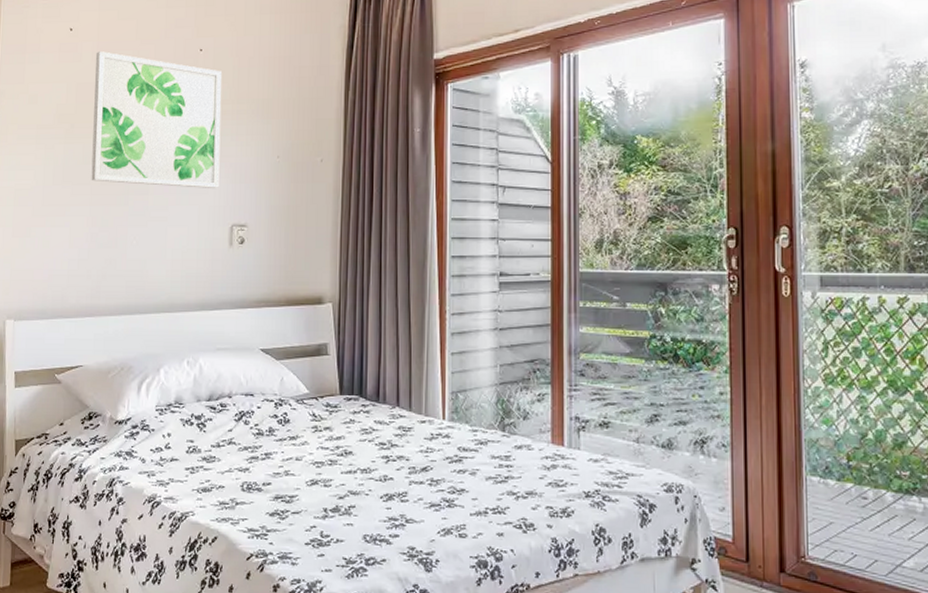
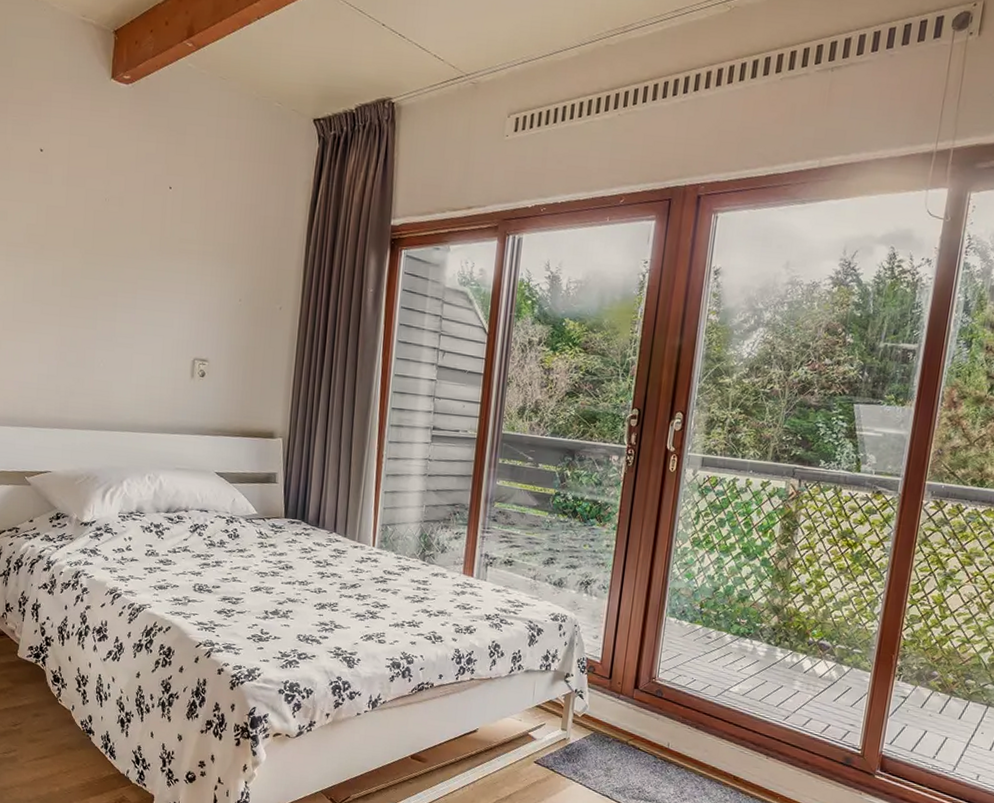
wall art: present [91,51,222,188] -> none [60,176,190,323]

